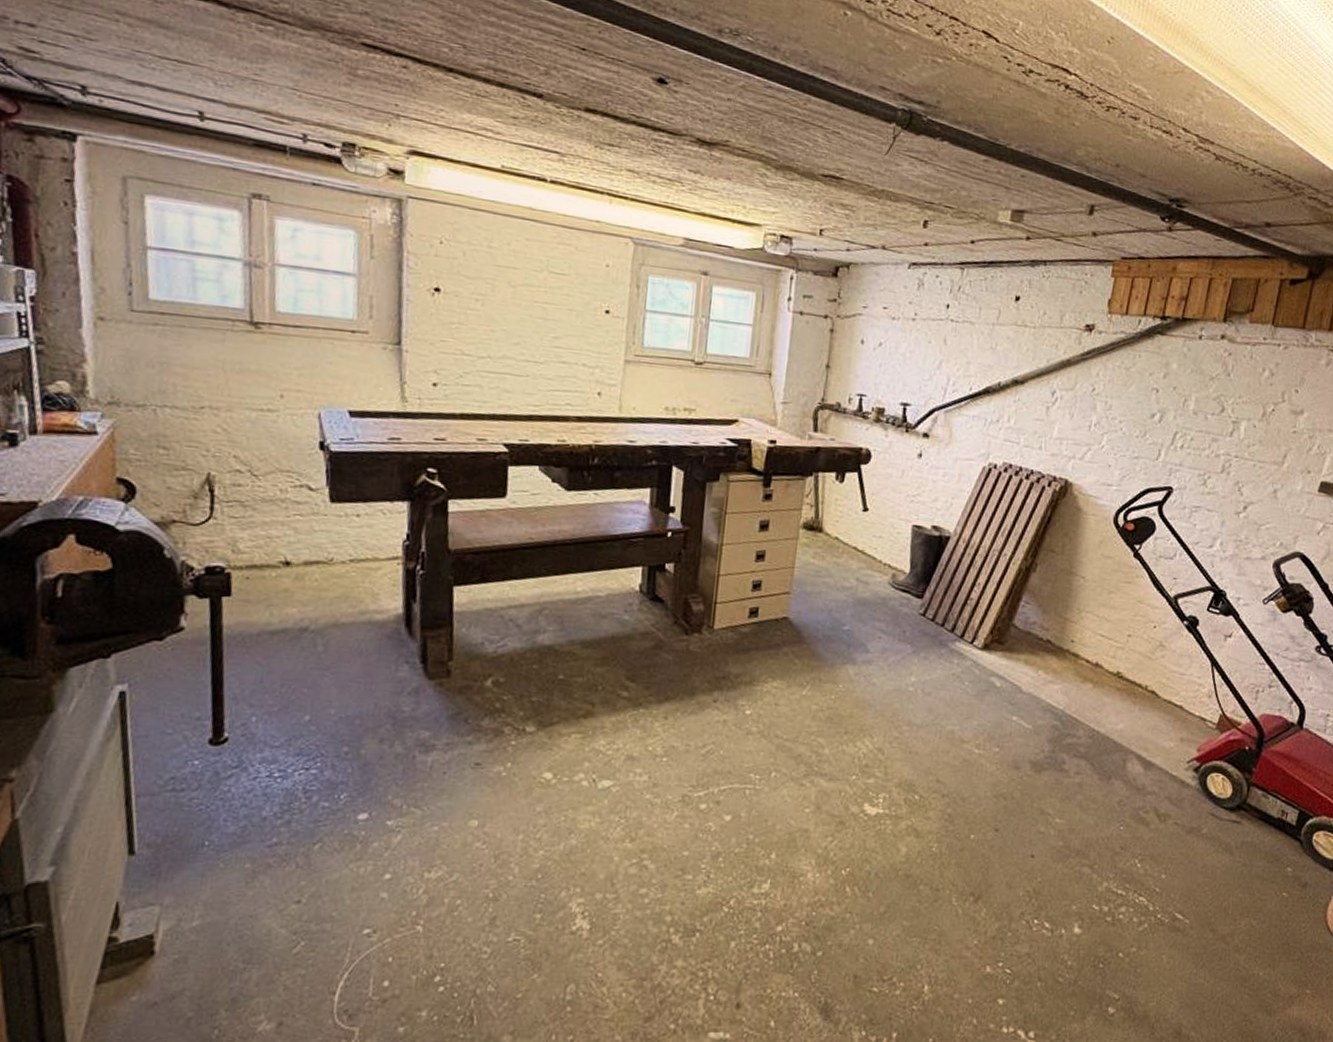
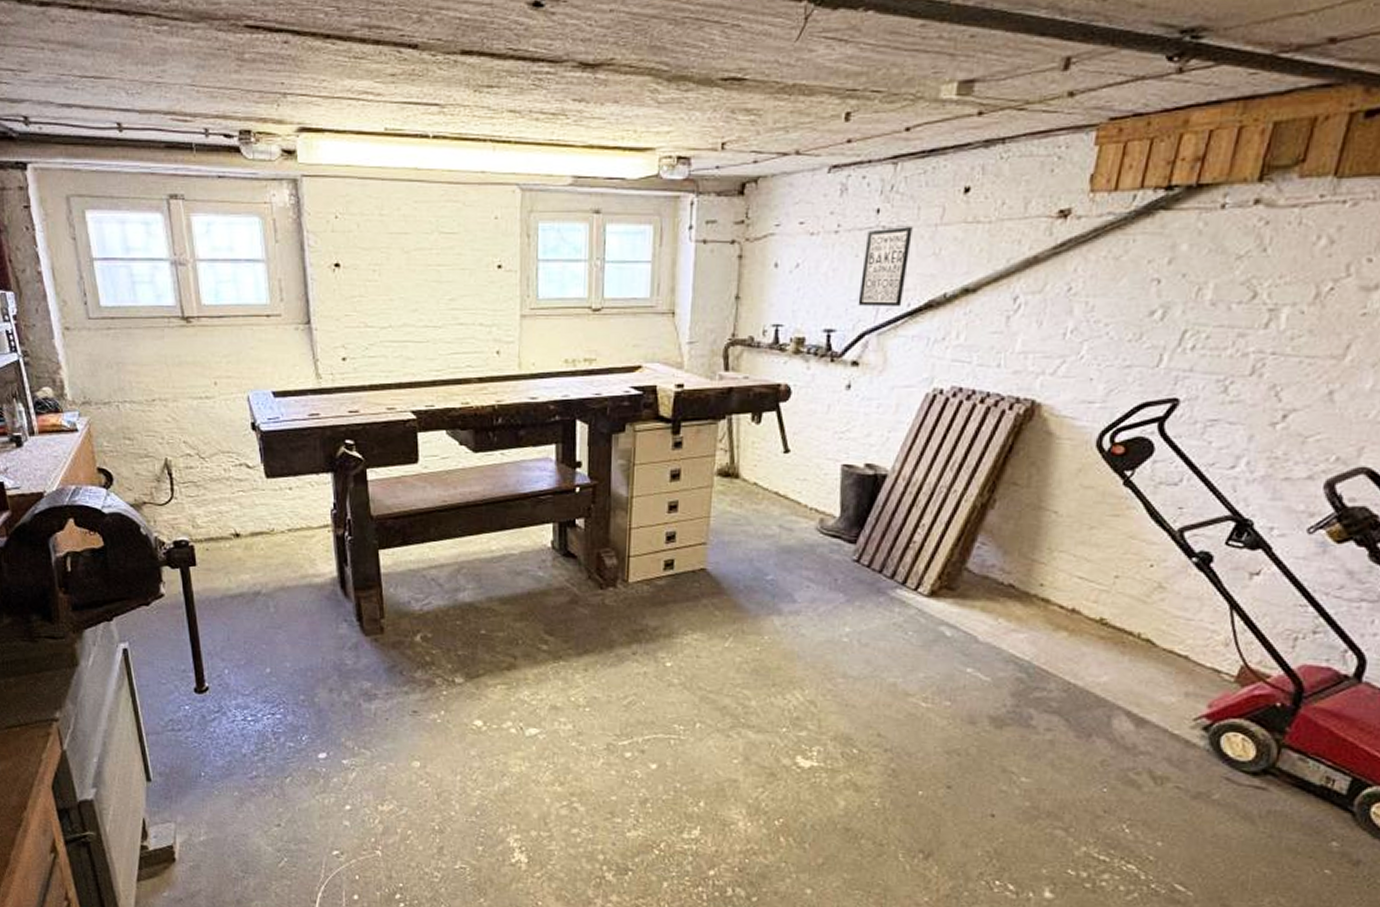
wall art: none [929,321,975,389] -> present [858,227,913,306]

